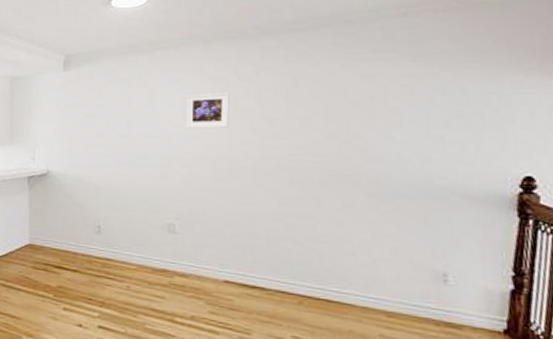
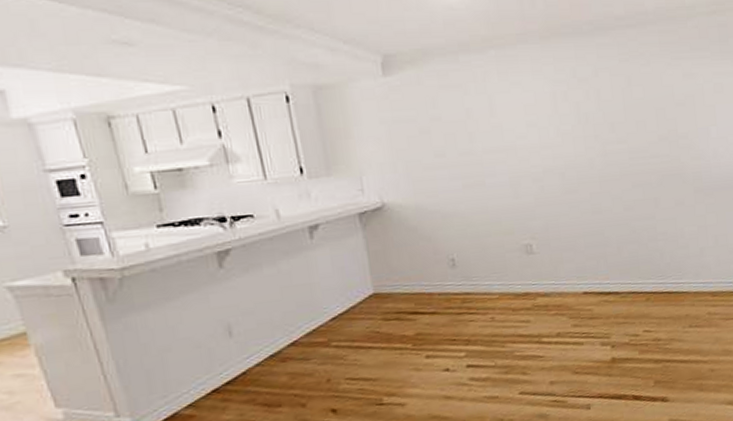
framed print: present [186,92,230,129] -> none [528,96,574,139]

